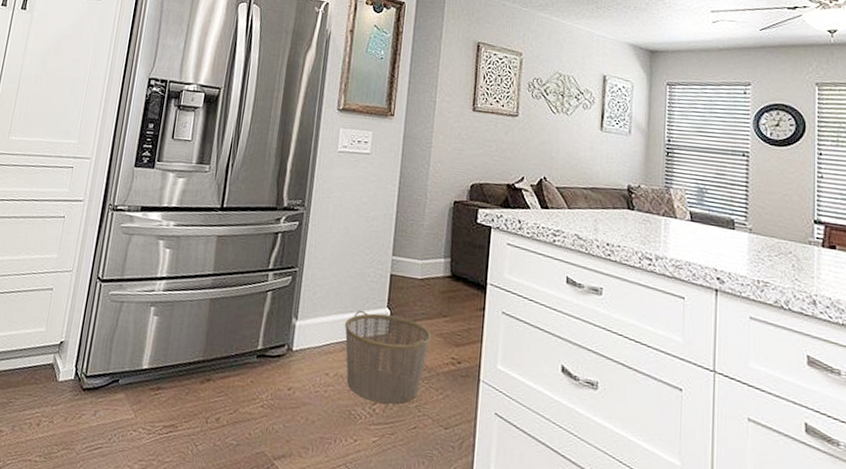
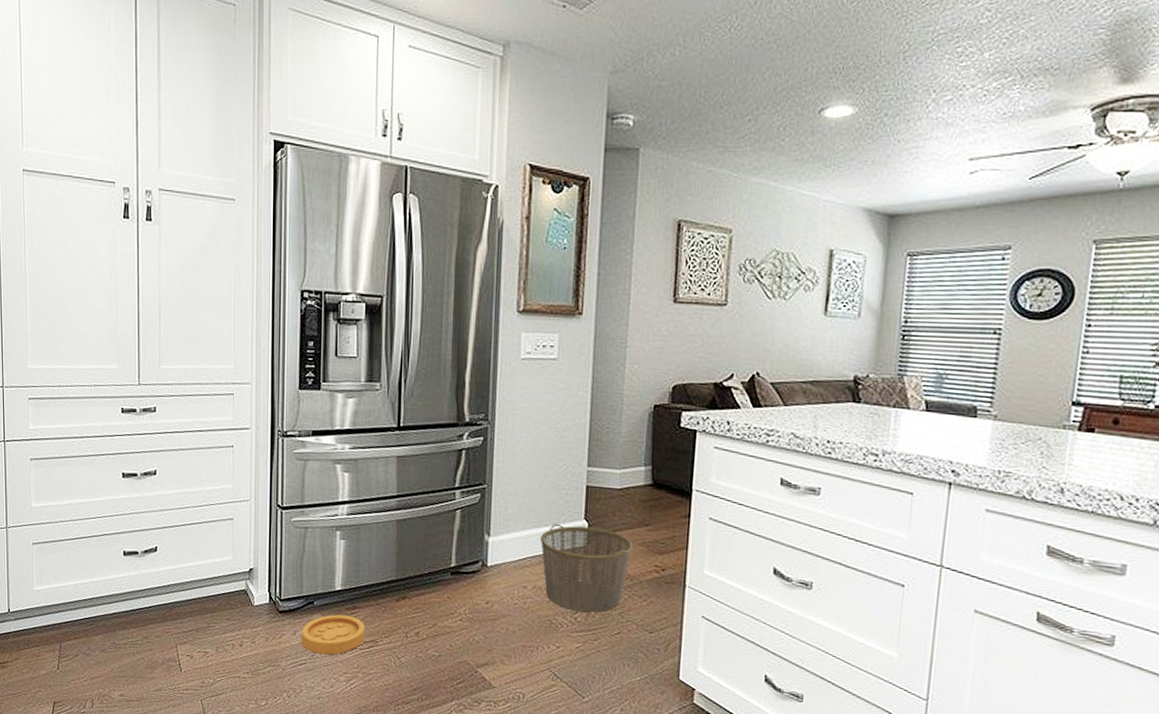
pet bowl: none [100,394,167,439] -> present [301,614,366,655]

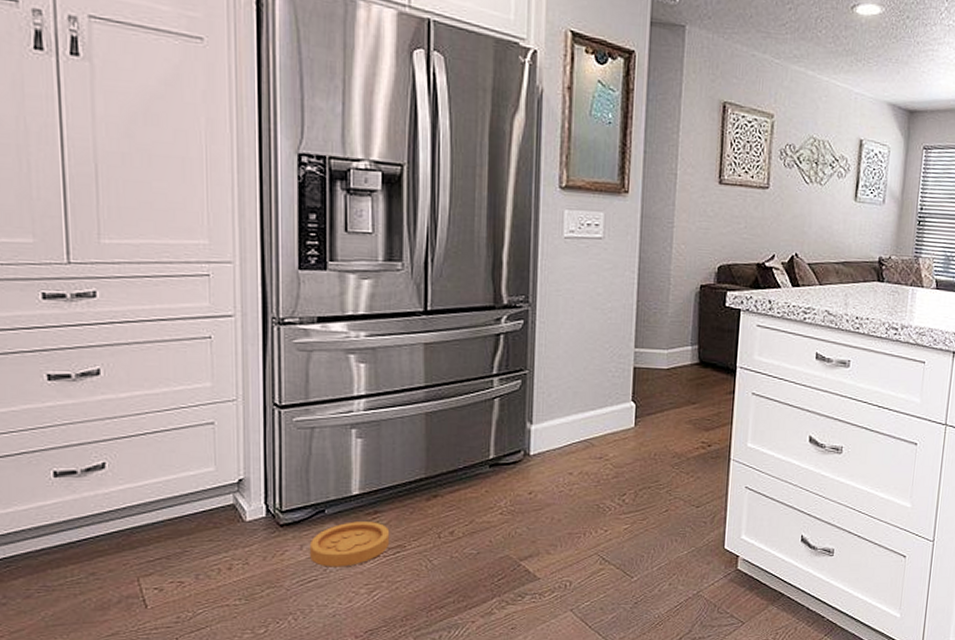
basket: present [540,523,634,613] -> none [587,406,681,494]

